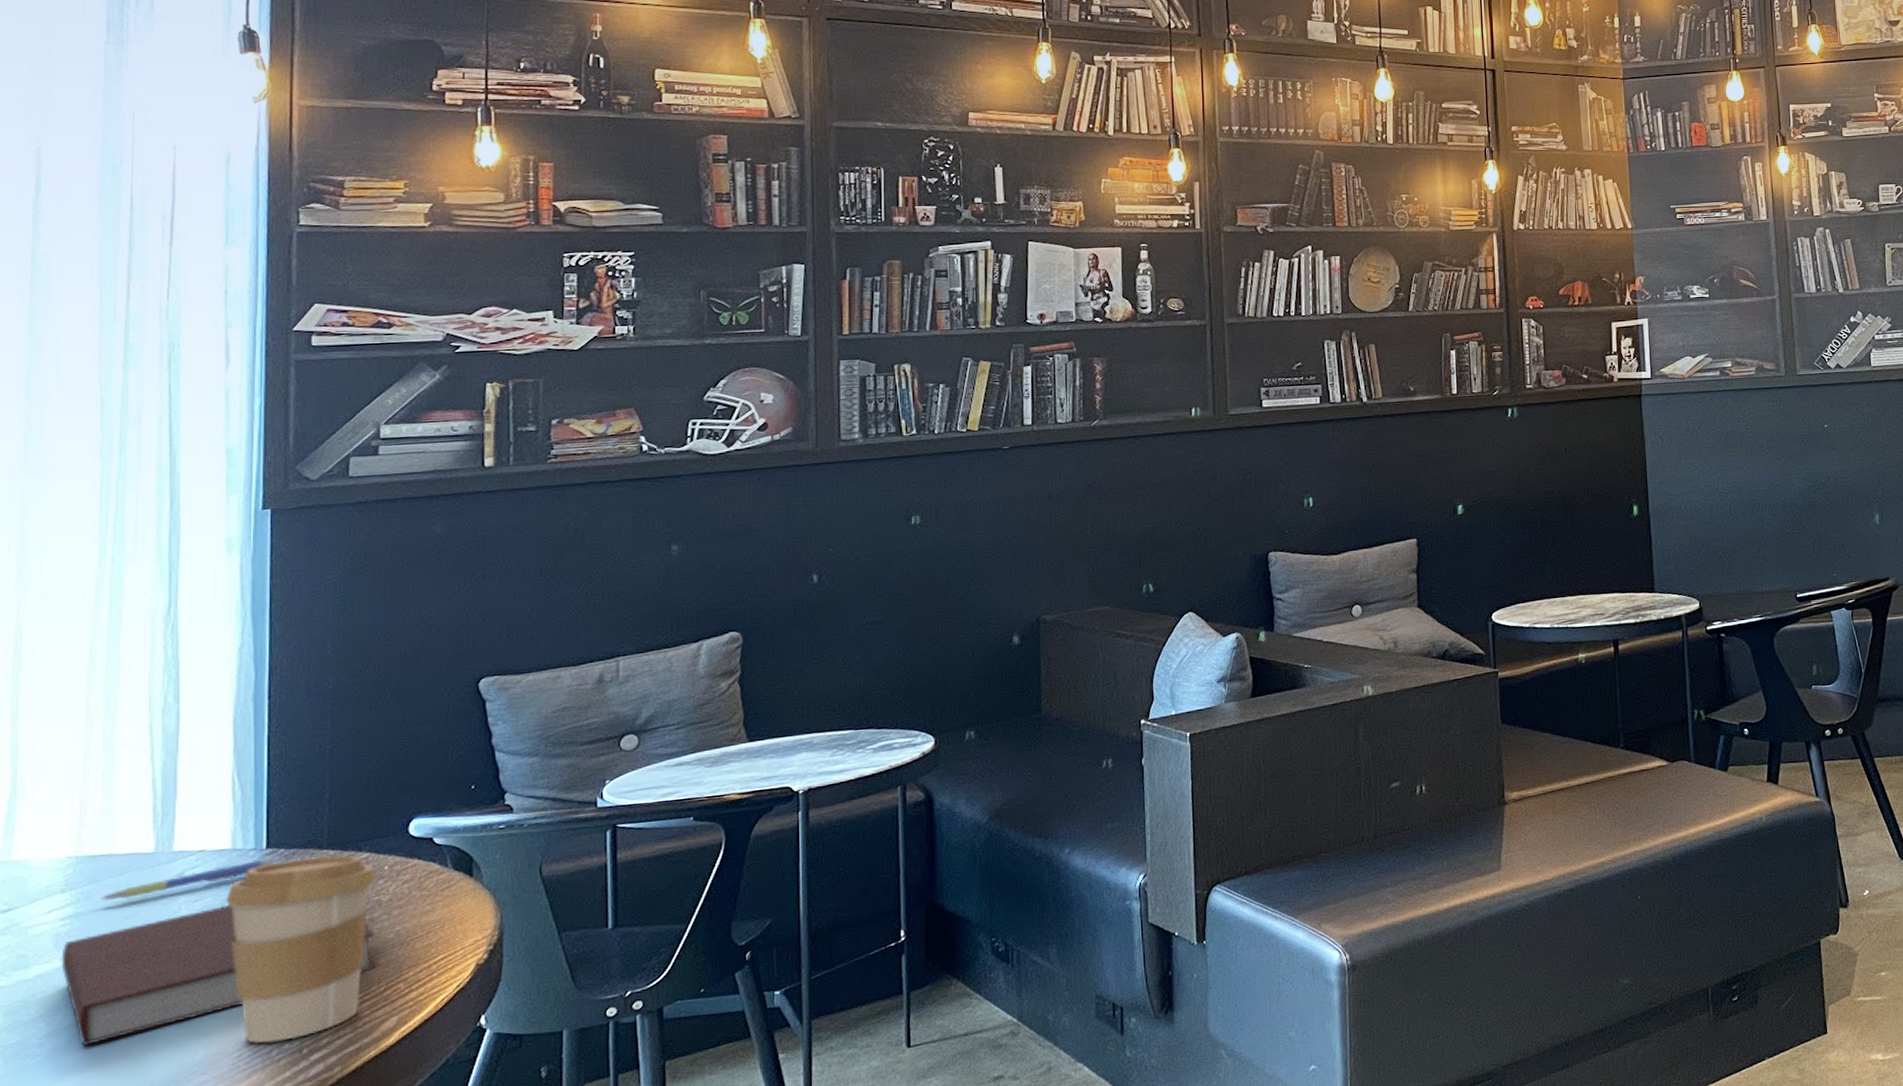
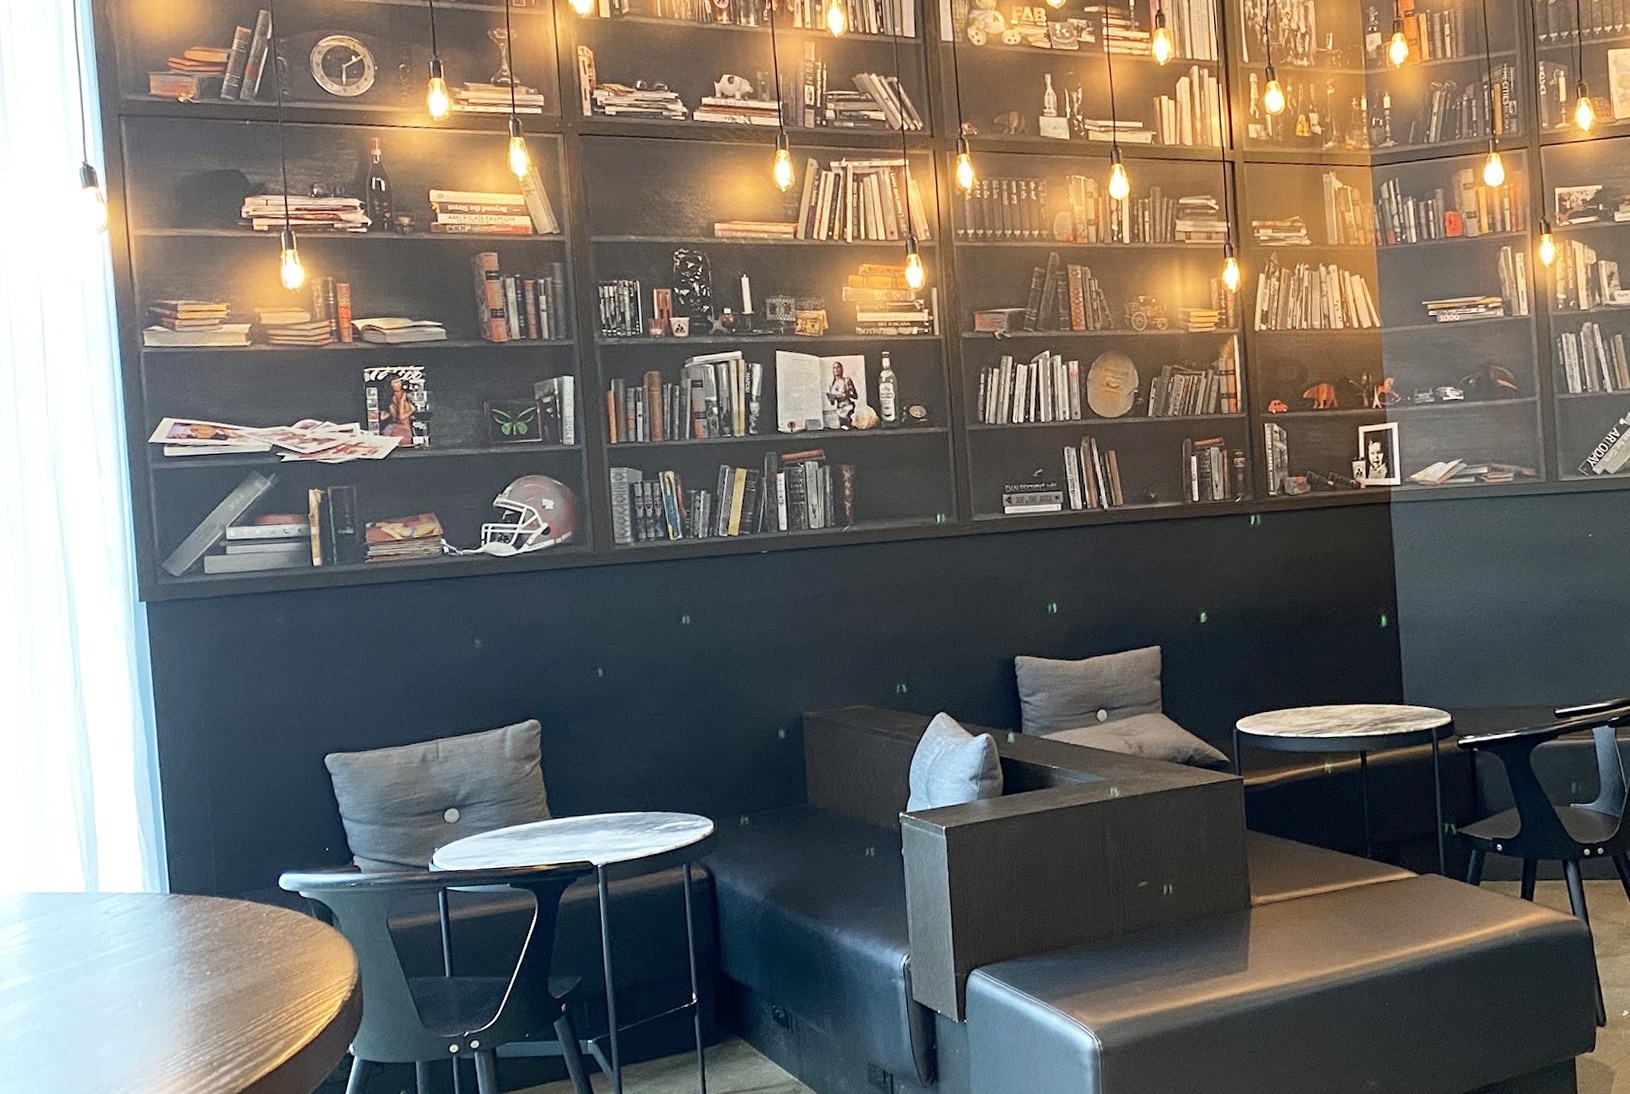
notebook: present [61,905,376,1047] -> none [25,939,263,1049]
pen: present [102,858,275,901] -> none [50,902,177,930]
coffee cup: present [225,855,376,1044] -> none [142,902,257,1056]

